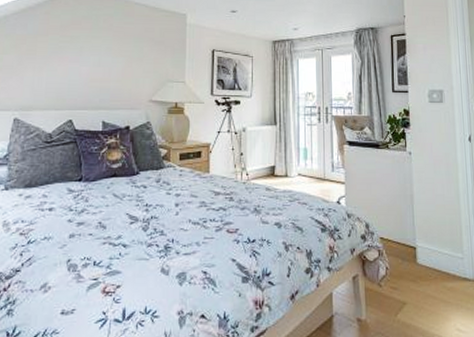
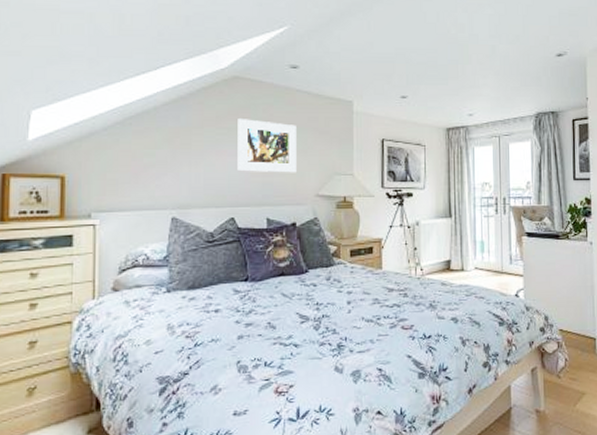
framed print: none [77,28,134,79] -> present [237,119,296,173]

